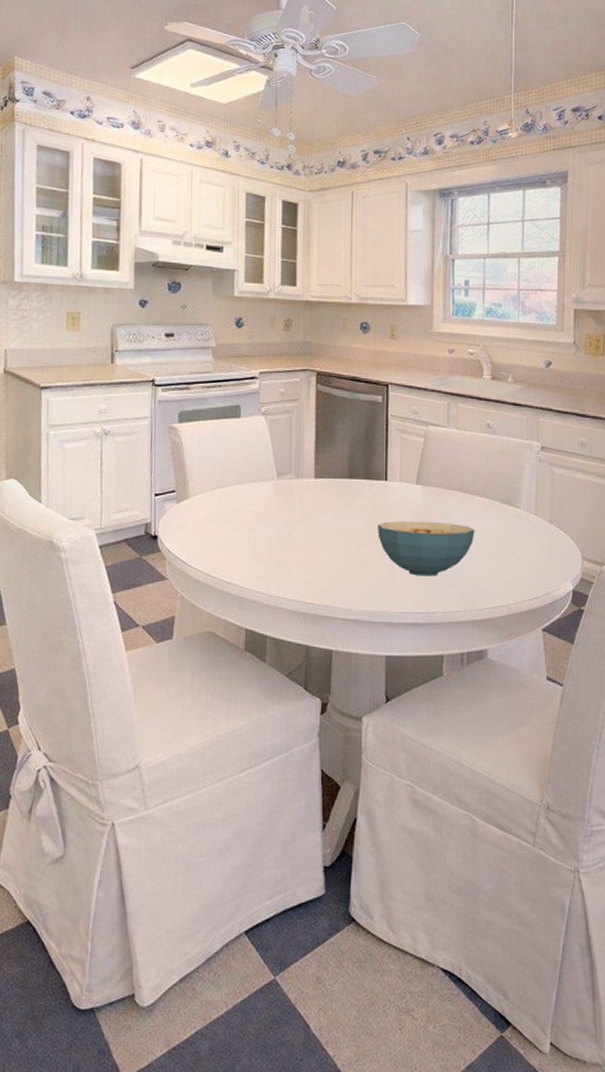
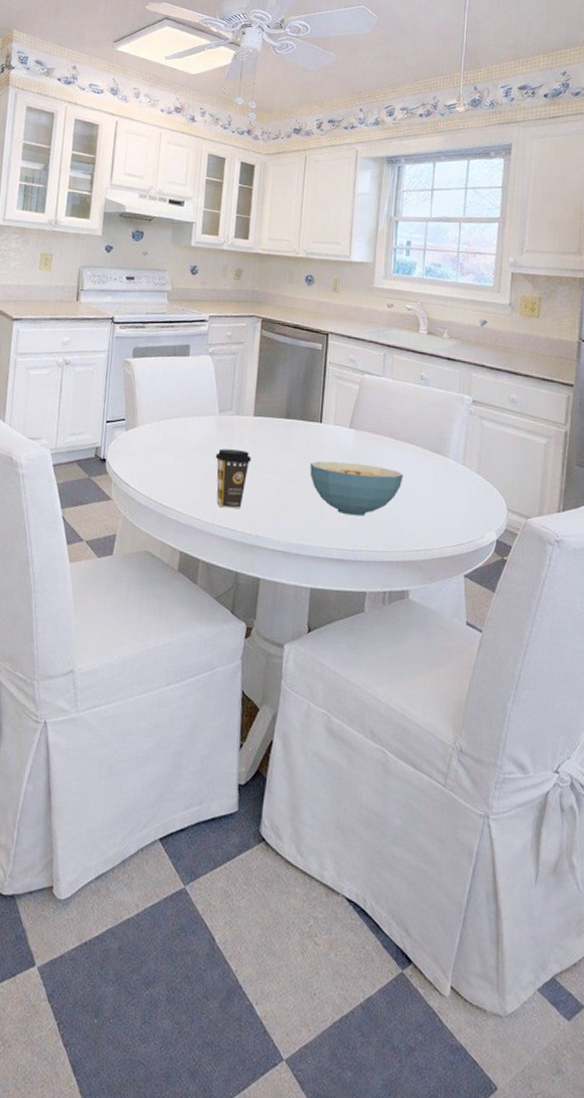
coffee cup: none [276,515,315,579] -> present [215,448,251,509]

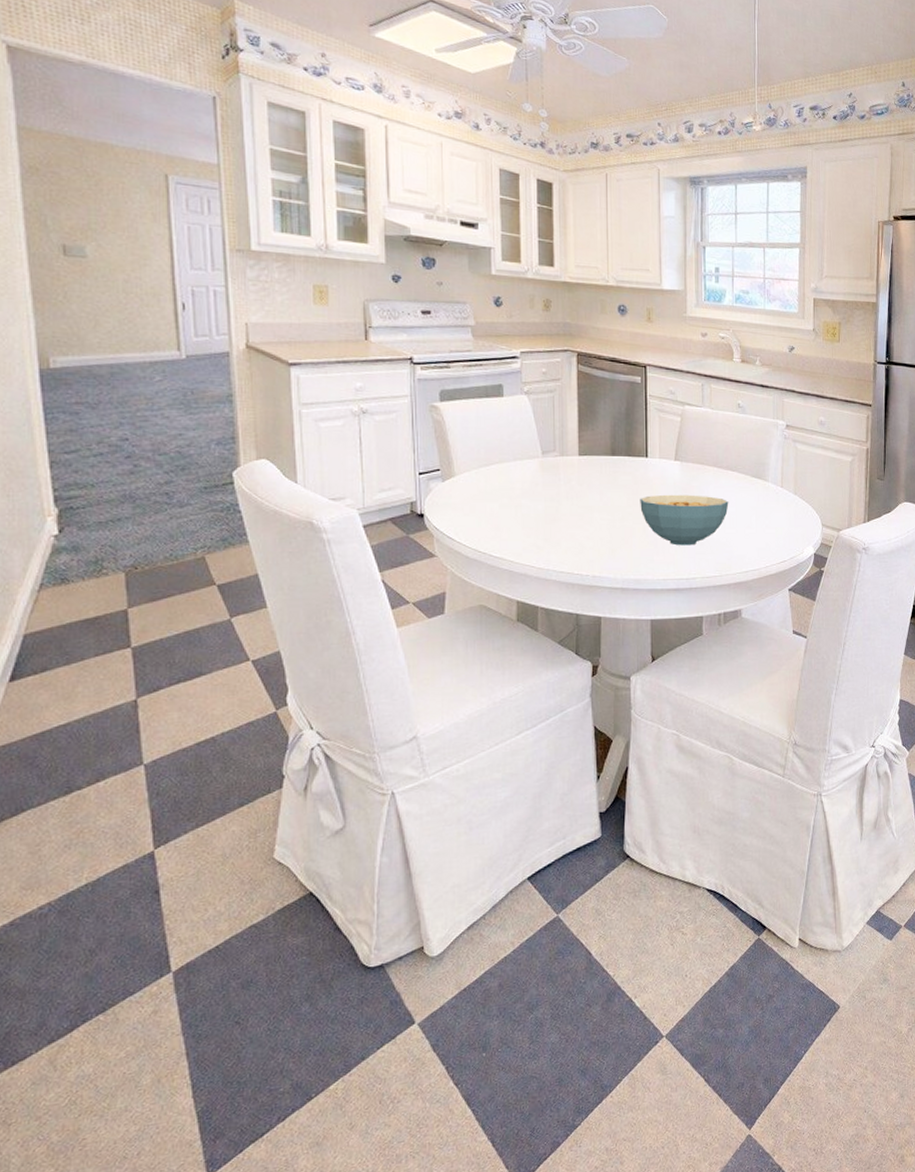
coffee cup: present [215,448,251,509] -> none [543,492,581,552]

